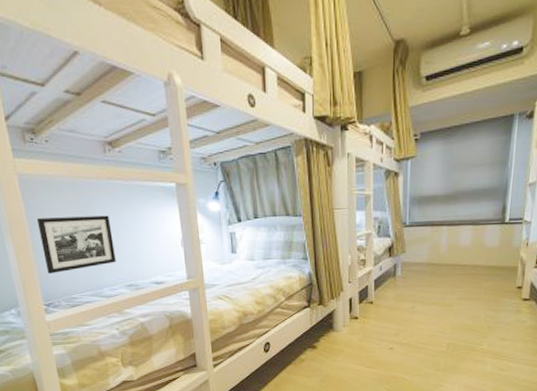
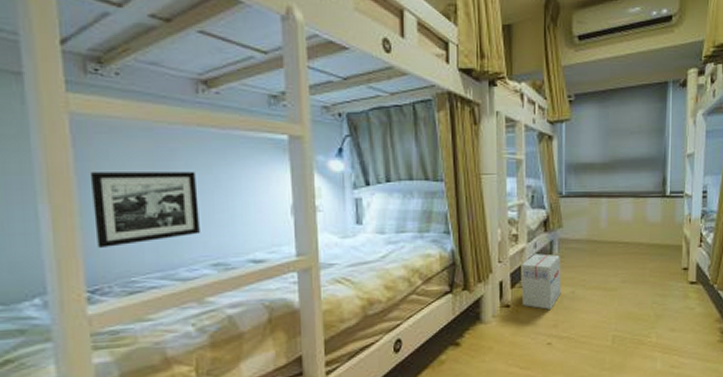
cardboard box: none [368,275,403,321] -> present [521,253,561,310]

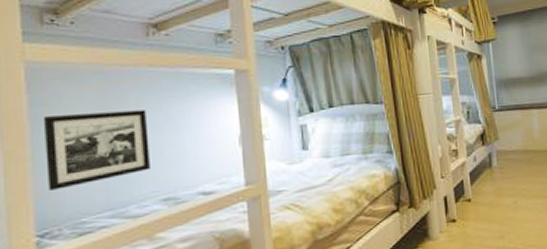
cardboard box: present [521,253,561,310] -> none [463,166,504,222]

